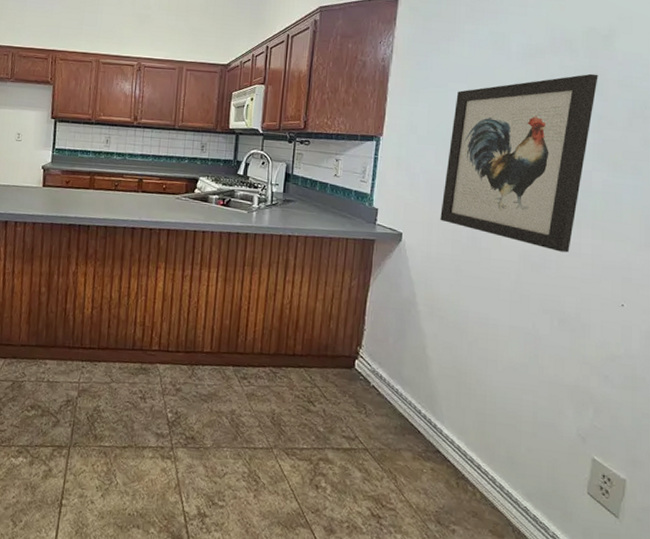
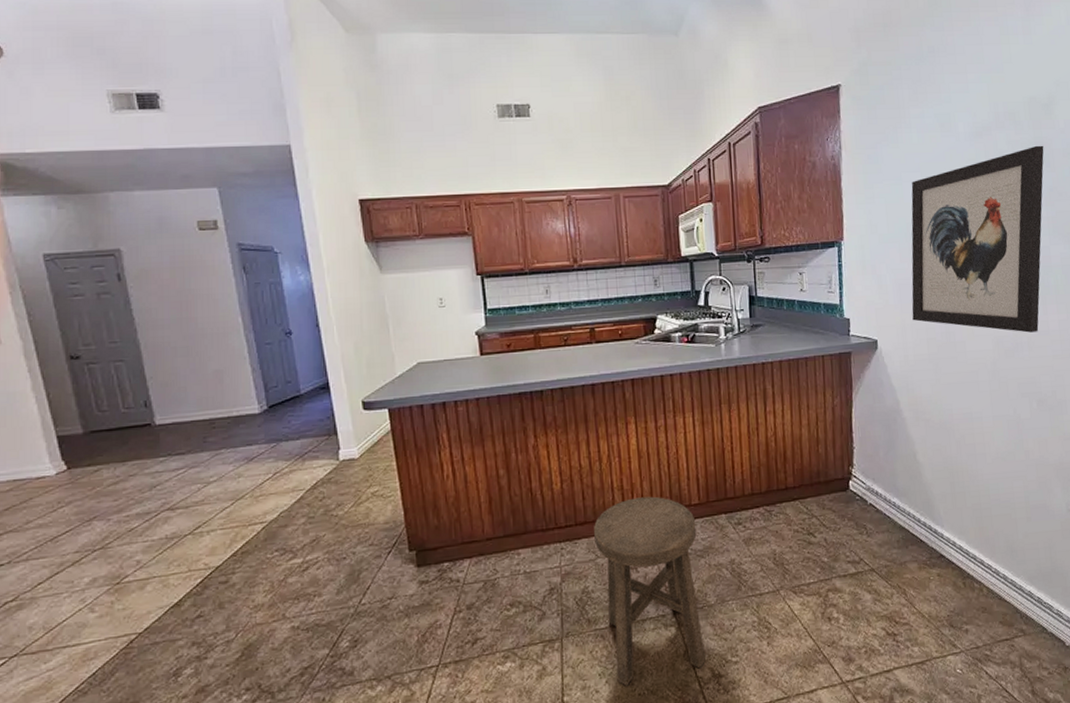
stool: none [111,335,205,504] -> present [594,496,706,686]

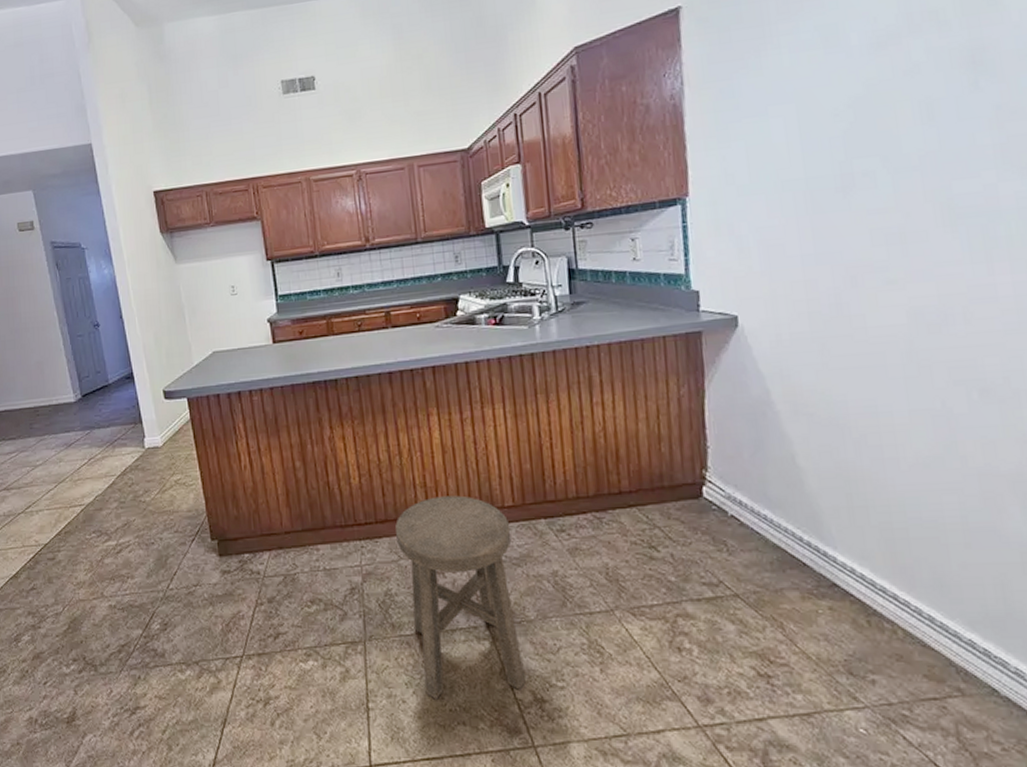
wall art: present [911,145,1044,333] -> none [782,48,986,301]

